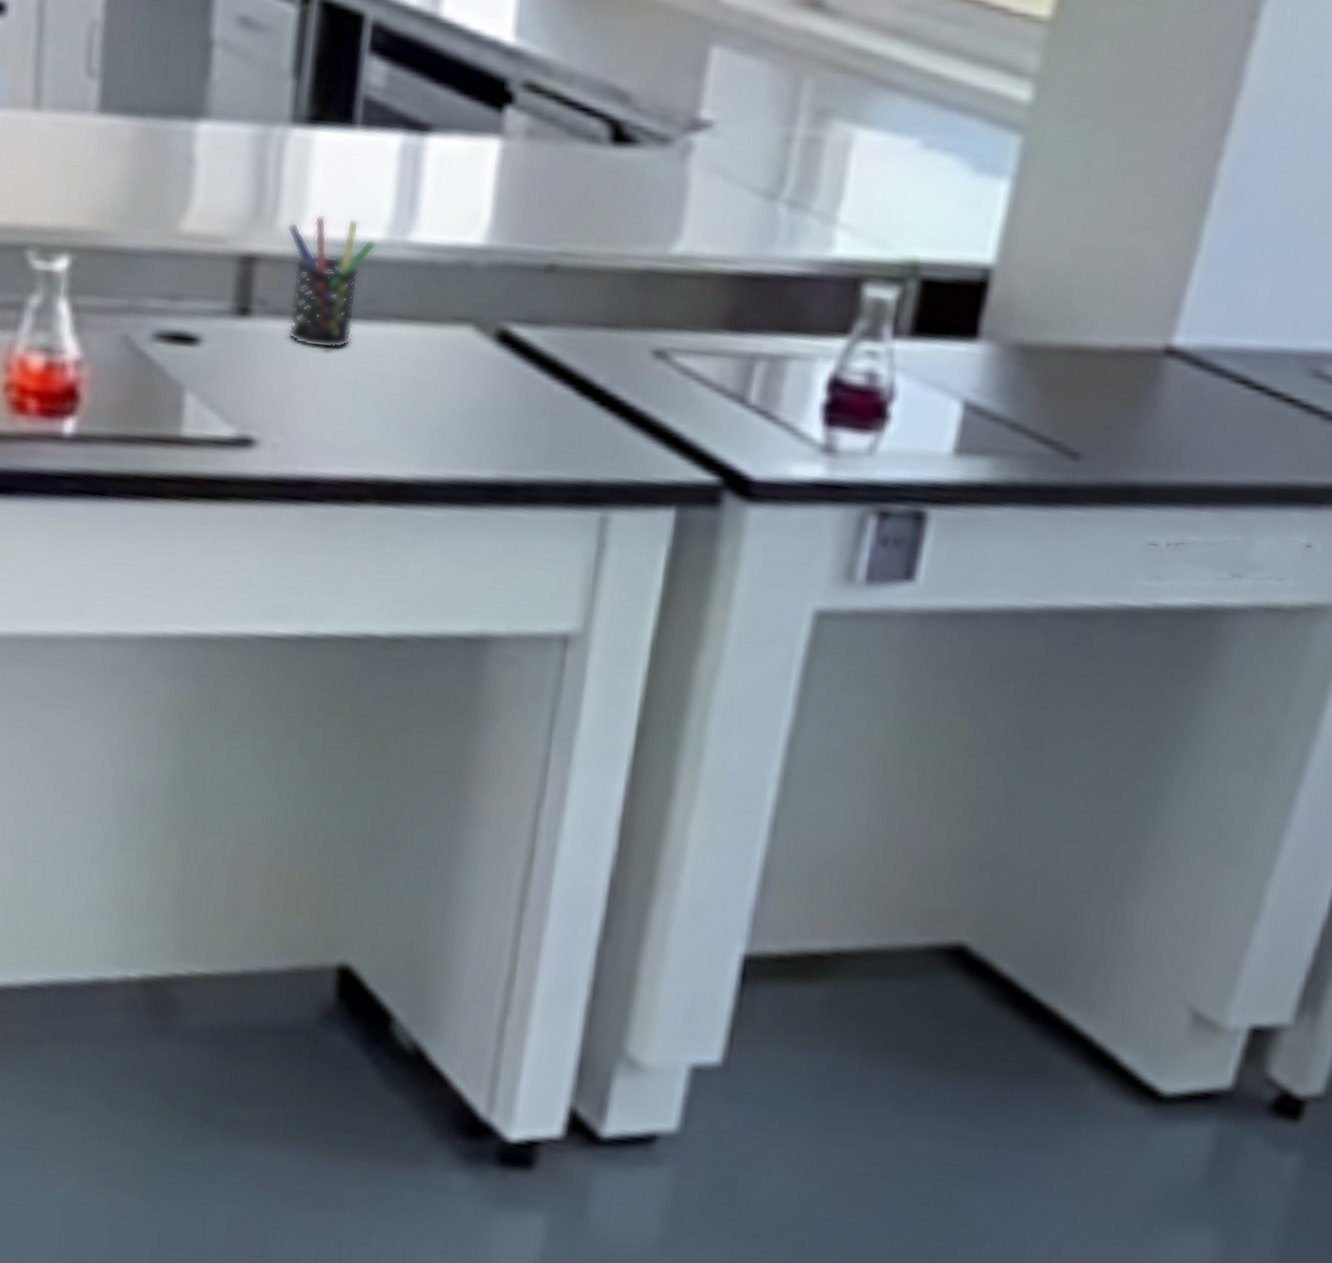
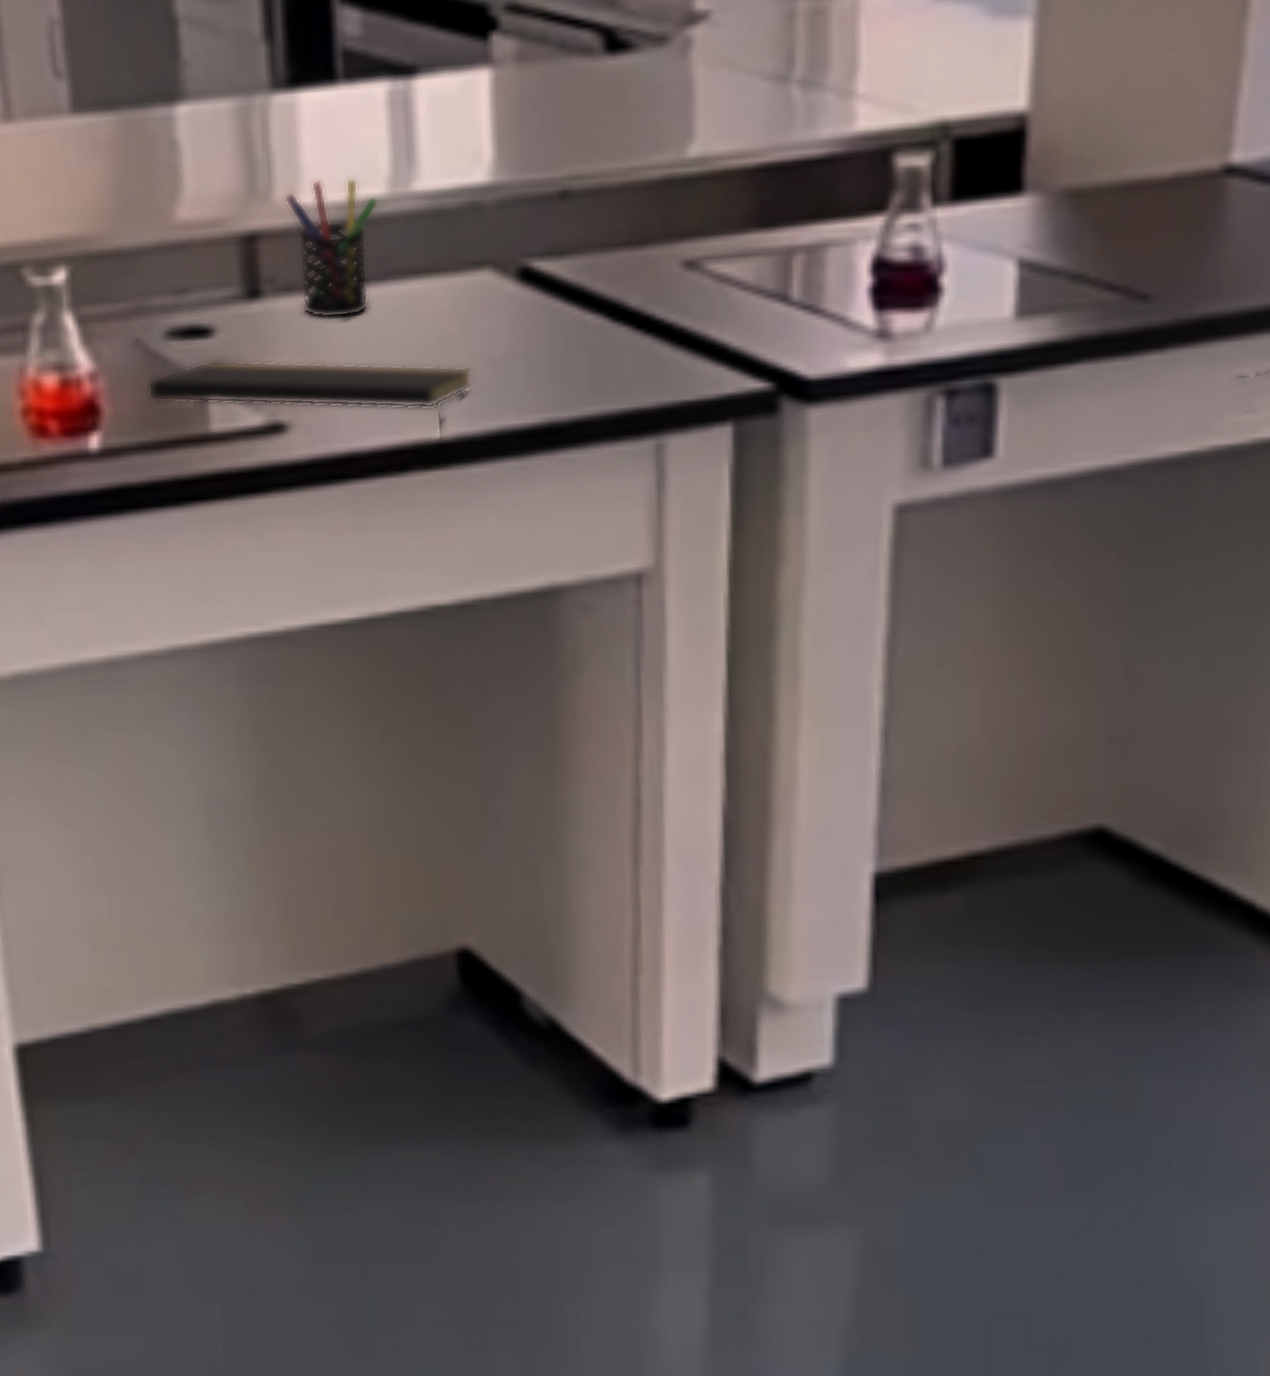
notepad: none [127,366,440,484] -> present [146,359,473,445]

